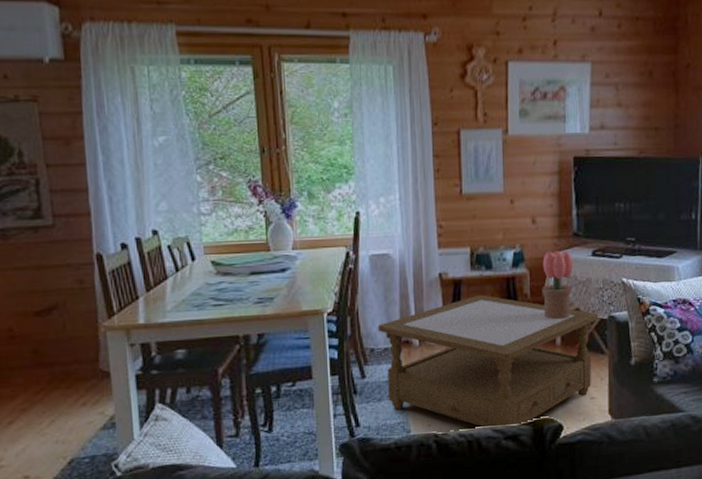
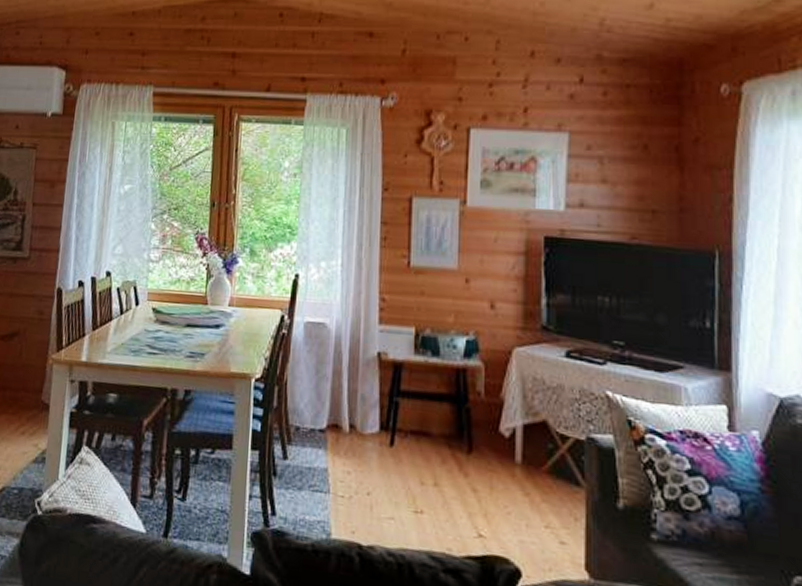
coffee table: present [377,294,599,429] -> none [305,384,574,560]
potted flower: present [542,250,574,320] -> none [499,344,541,431]

